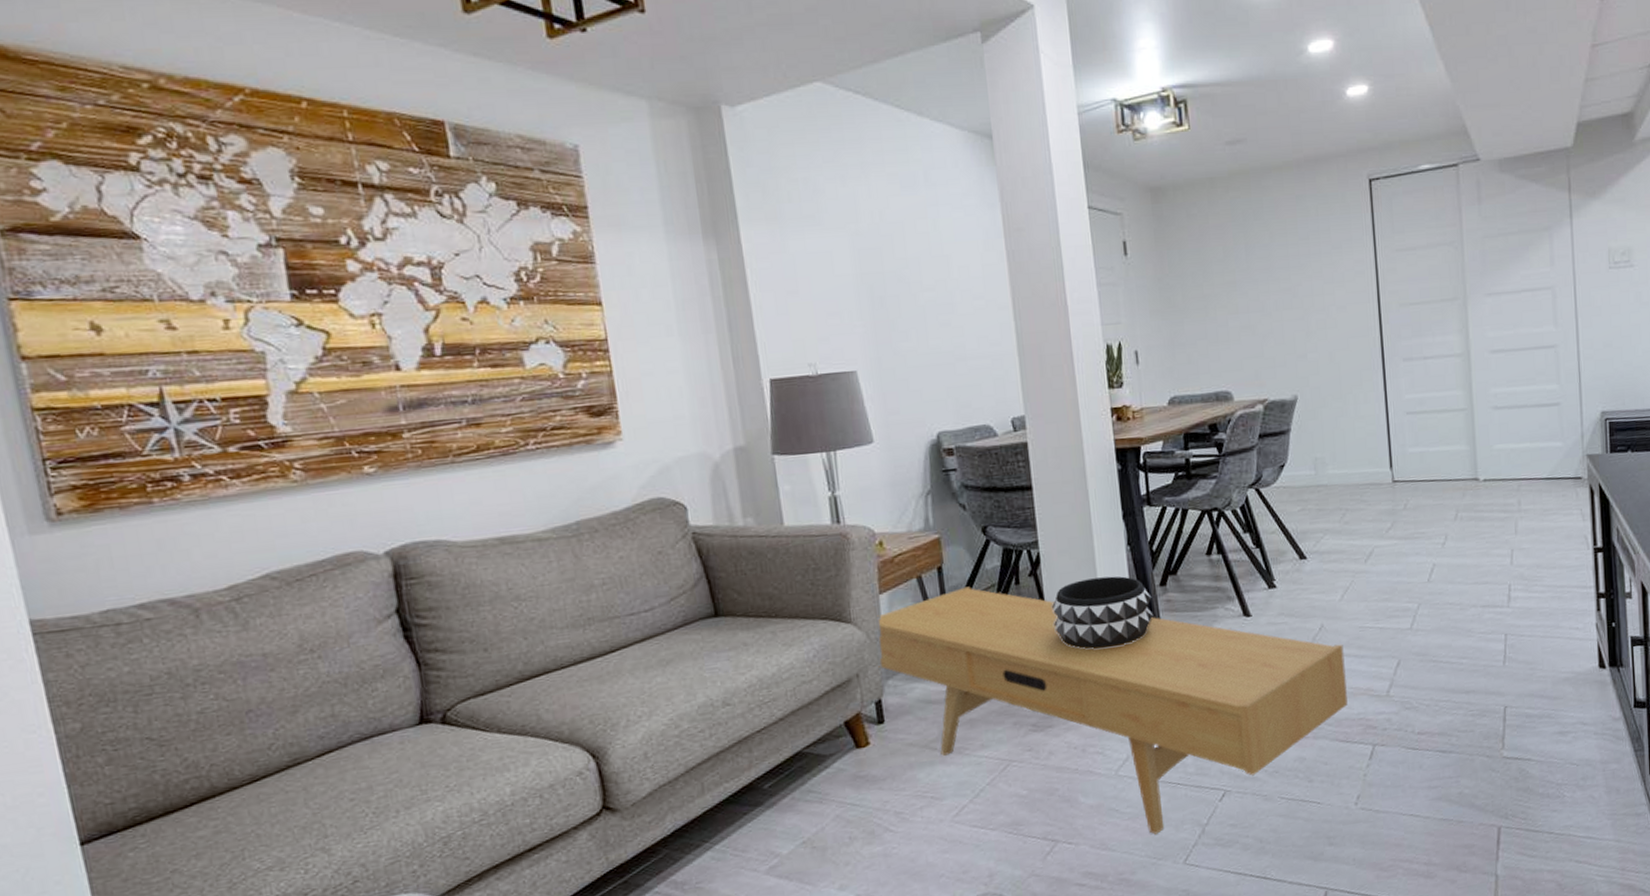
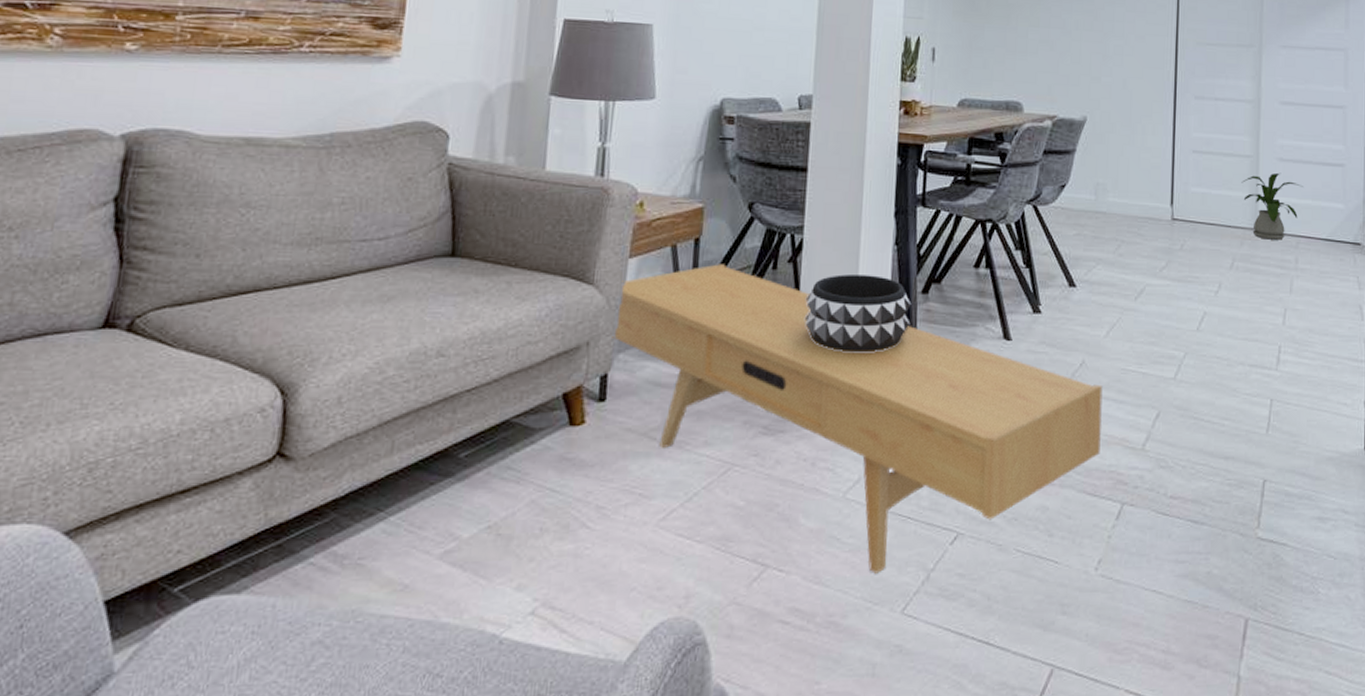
house plant: none [1458,420,1520,488] -> present [1241,172,1303,240]

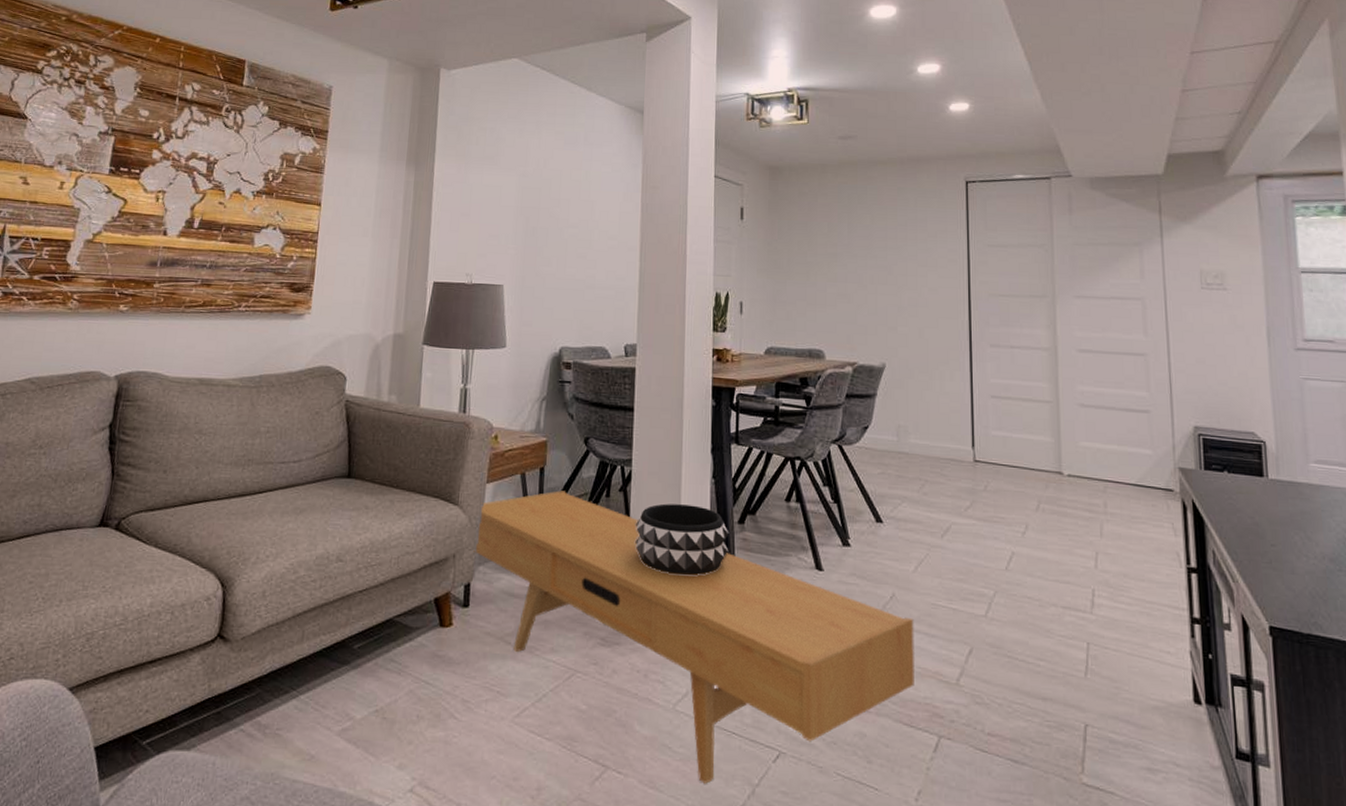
house plant: present [1241,172,1303,240] -> none [1042,418,1107,484]

